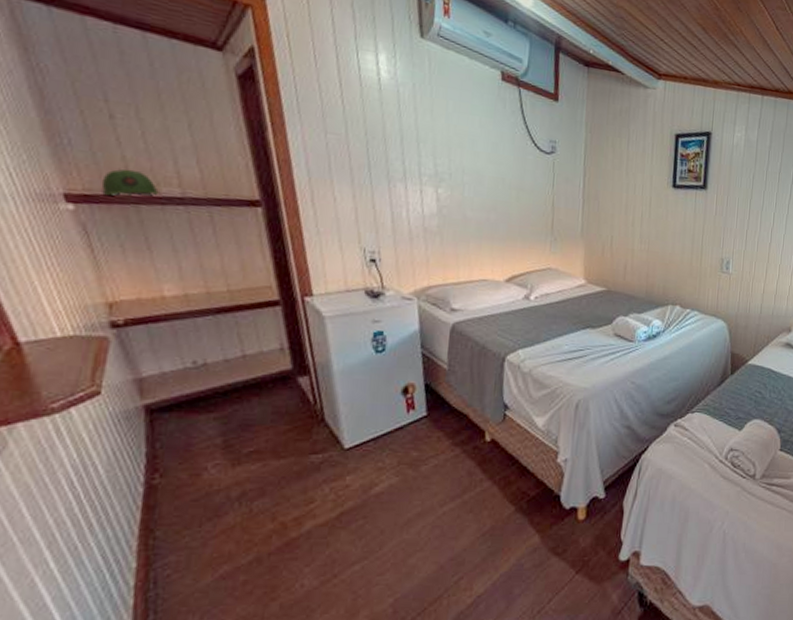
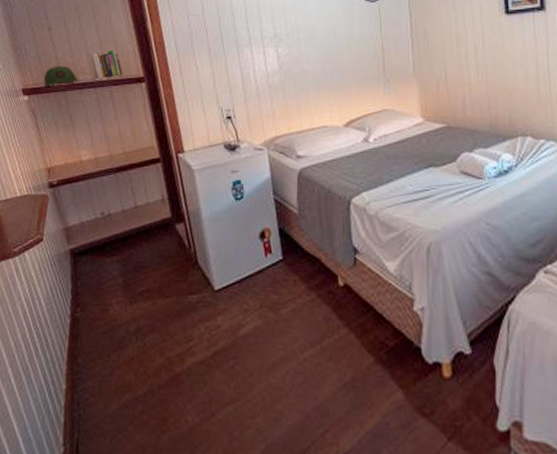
books: none [177,159,230,196] -> present [89,50,123,80]

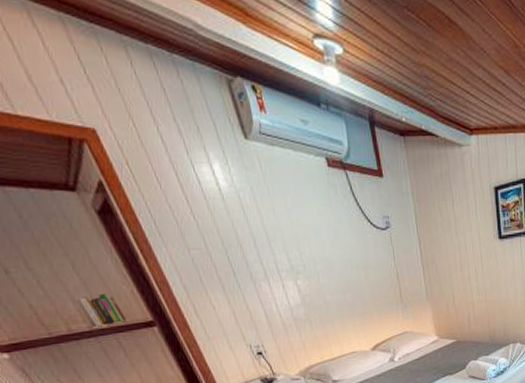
cap: present [43,65,79,86] -> none [21,315,72,341]

